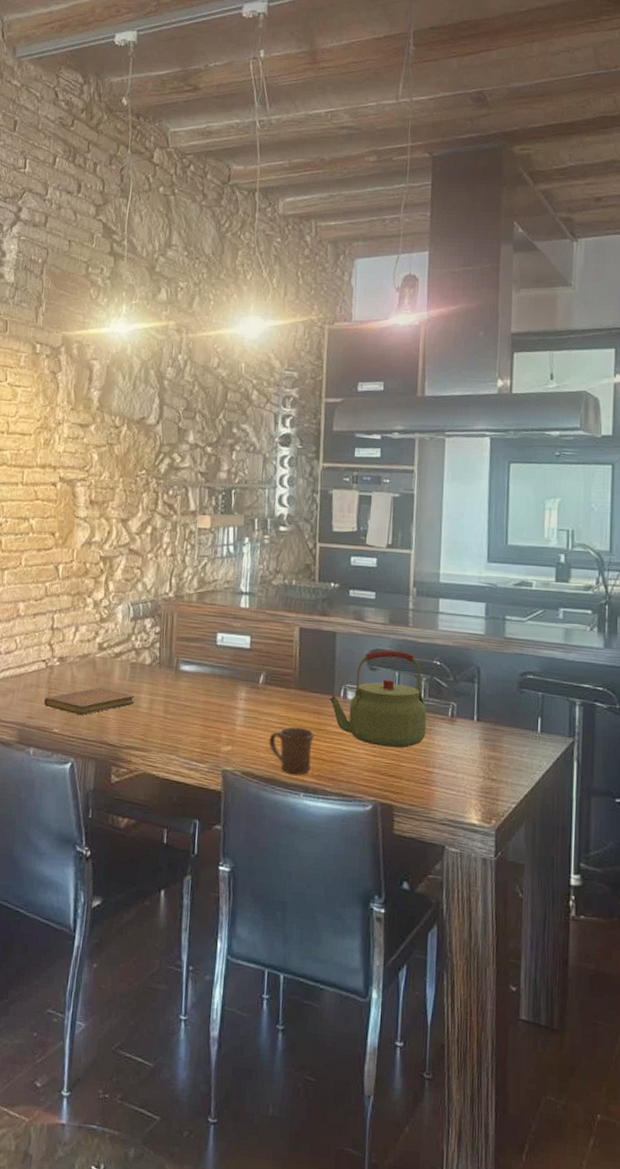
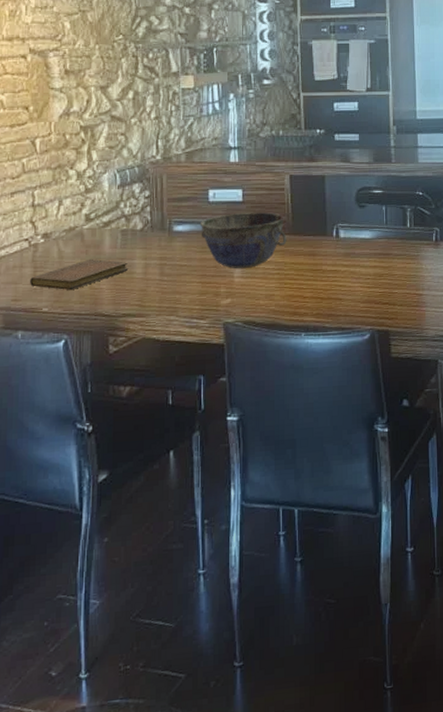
bowl: none [206,659,292,718] -> present [199,212,287,269]
mug: present [269,726,314,775] -> none [267,270,311,316]
kettle: present [329,650,427,748] -> none [322,186,414,278]

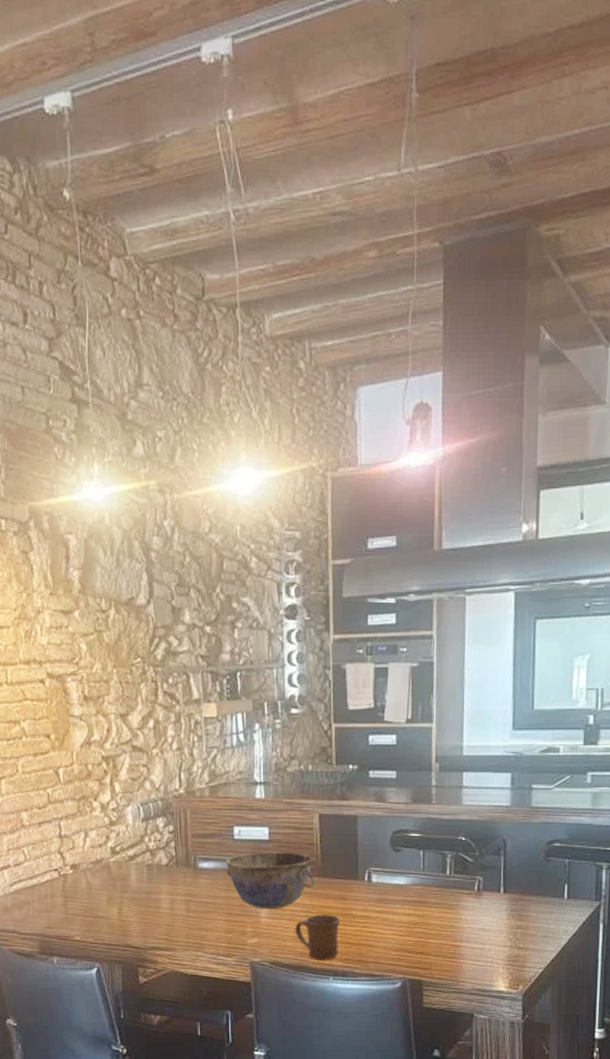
notebook: present [30,258,129,290] -> none [62,891,155,920]
mug: none [267,270,311,316] -> present [295,914,340,959]

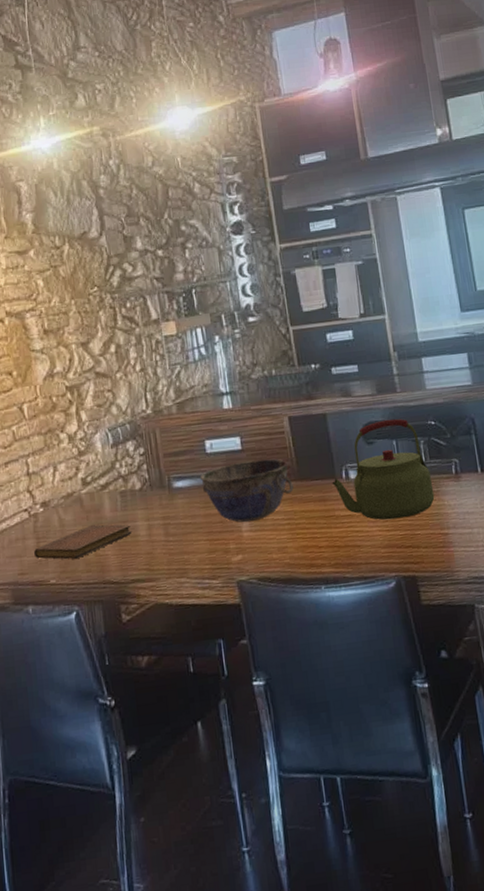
notebook: none [62,891,155,920] -> present [34,524,132,560]
mug: present [295,914,340,959] -> none [279,518,327,569]
kettle: none [353,829,453,926] -> present [332,419,435,520]

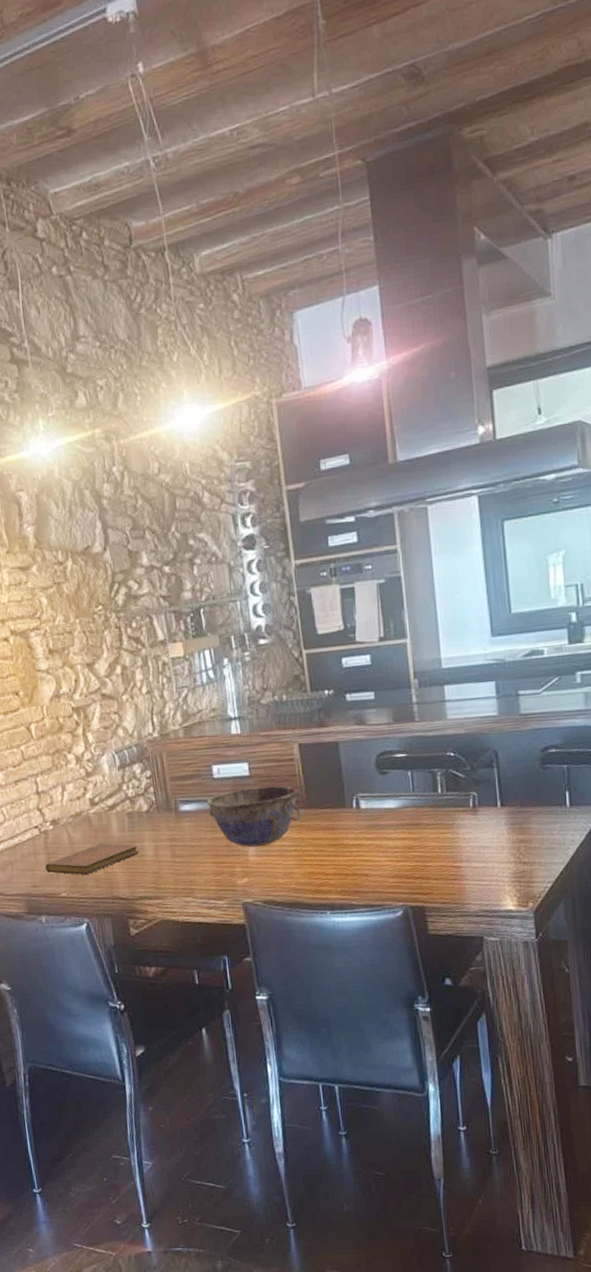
kettle: present [332,419,435,520] -> none [341,749,449,851]

